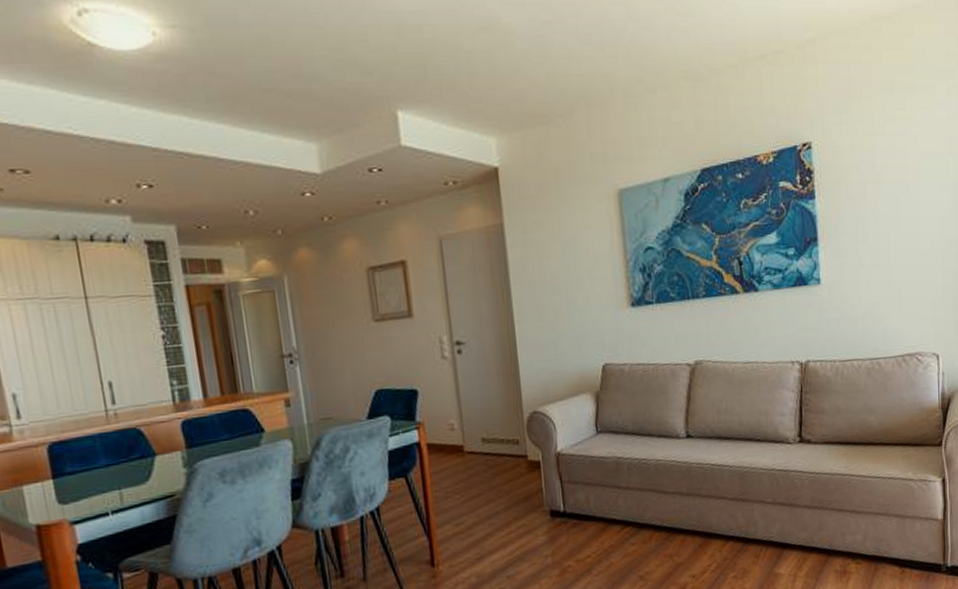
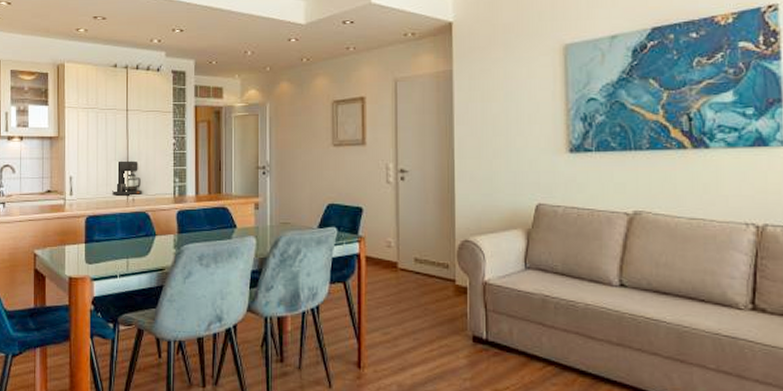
coffee maker: none [82,365,129,412] -> present [112,162,143,196]

